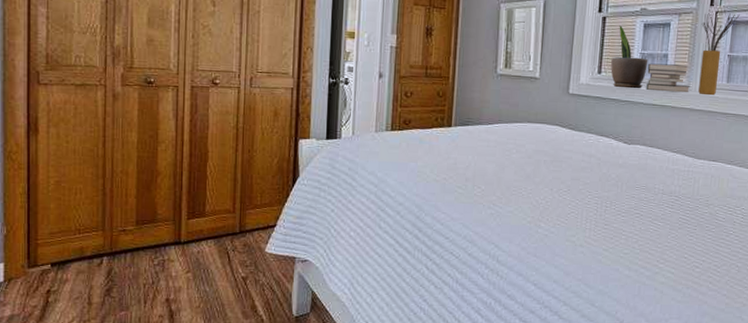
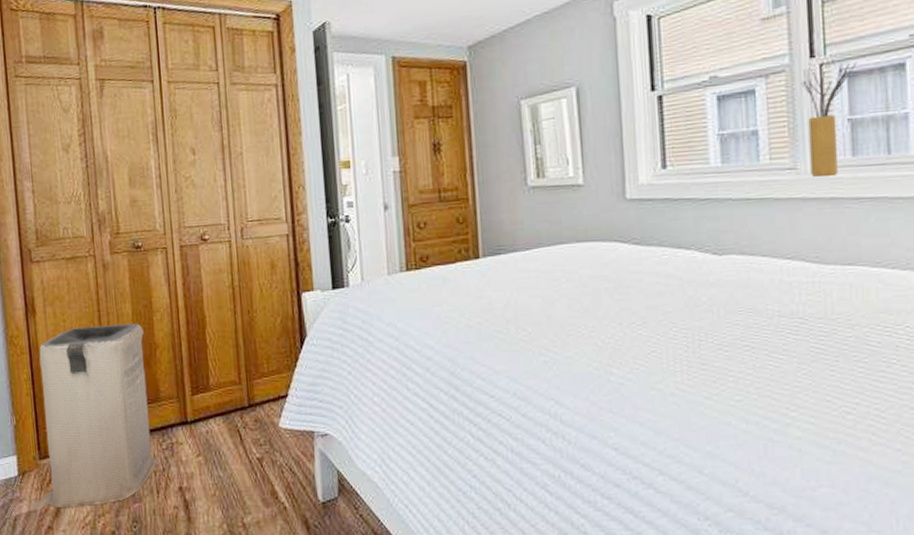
laundry basket: none [14,149,151,314] -> present [30,323,161,510]
potted plant: present [610,25,648,89] -> none [676,103,731,184]
books: present [646,63,690,93] -> none [731,141,797,182]

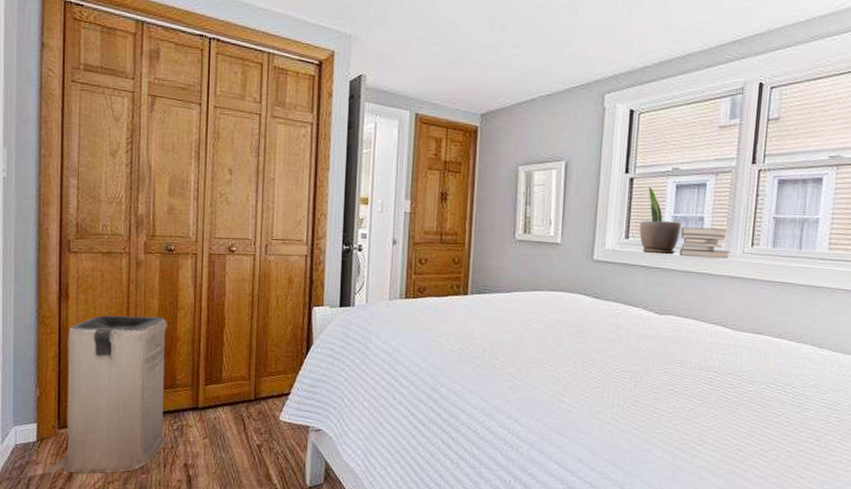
potted plant: none [676,103,731,184] -> present [639,187,682,255]
books: none [731,141,797,182] -> present [679,227,729,259]
vase: present [801,62,857,178] -> none [739,170,787,262]

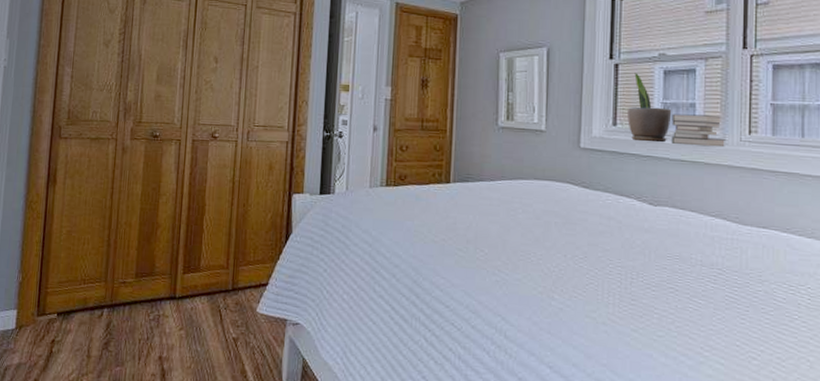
laundry basket: present [45,315,170,474] -> none [21,200,149,365]

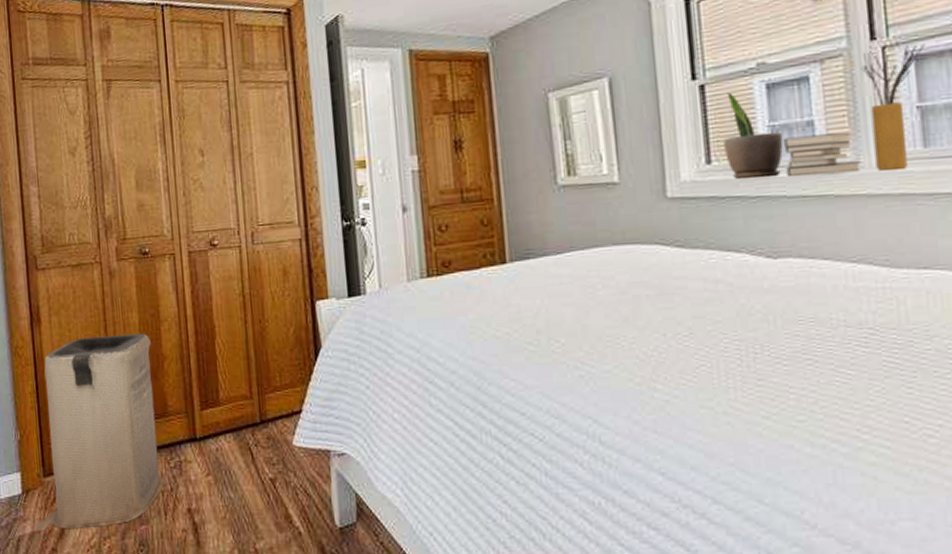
laundry basket: none [21,200,149,365] -> present [34,333,168,531]
vase: none [734,55,781,151] -> present [861,43,925,172]

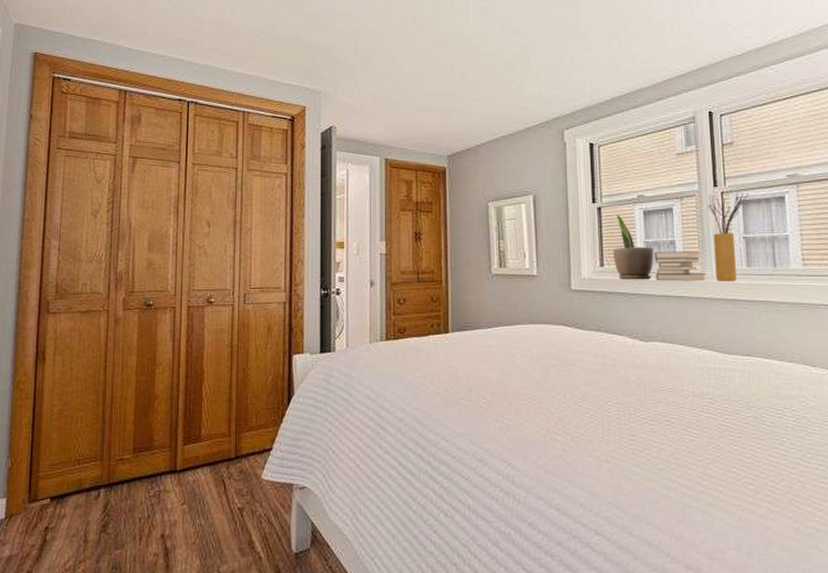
laundry basket: present [34,333,168,531] -> none [12,374,146,554]

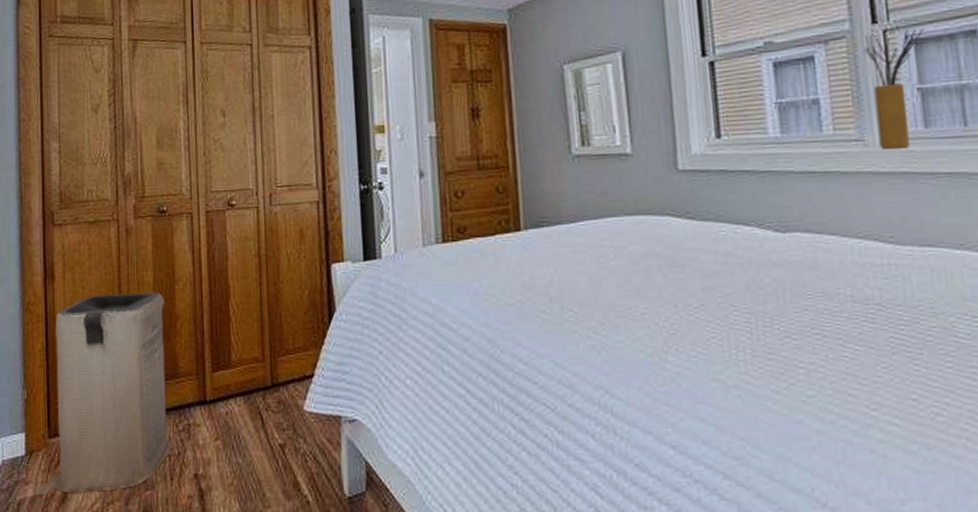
laundry basket: none [12,374,146,554] -> present [36,292,176,494]
potted plant: present [612,215,654,280] -> none [731,69,791,155]
books: present [654,251,706,281] -> none [790,111,865,154]

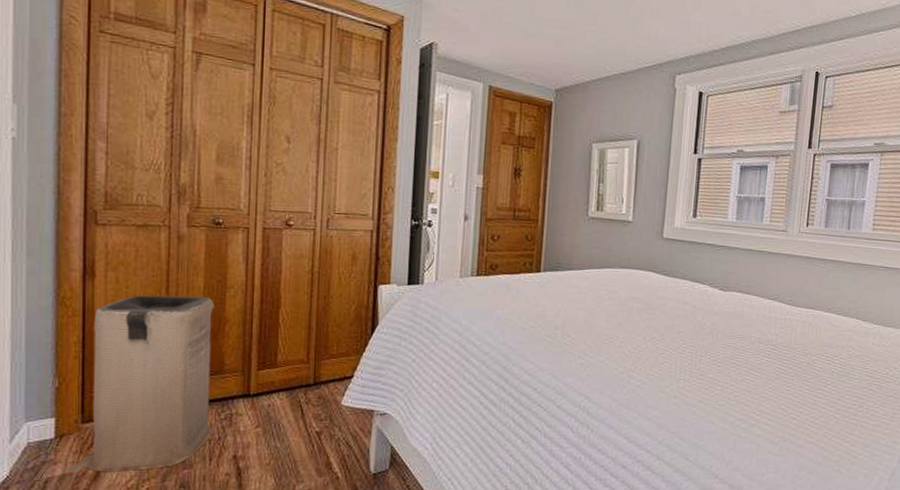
vase: present [863,28,924,151] -> none [796,154,838,241]

